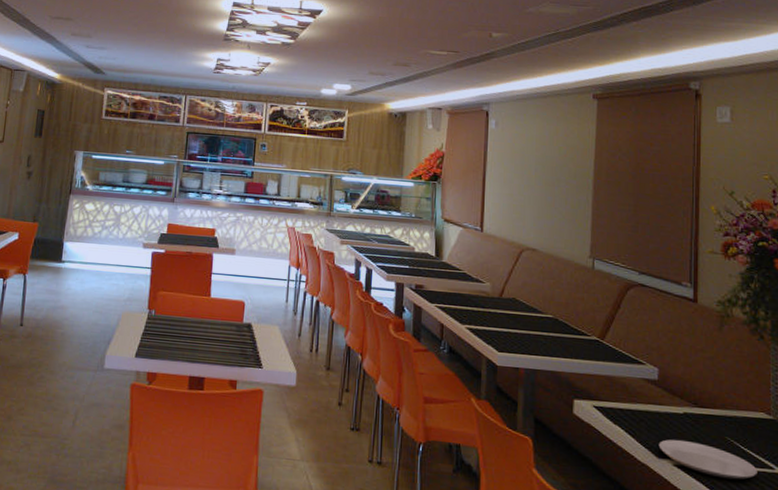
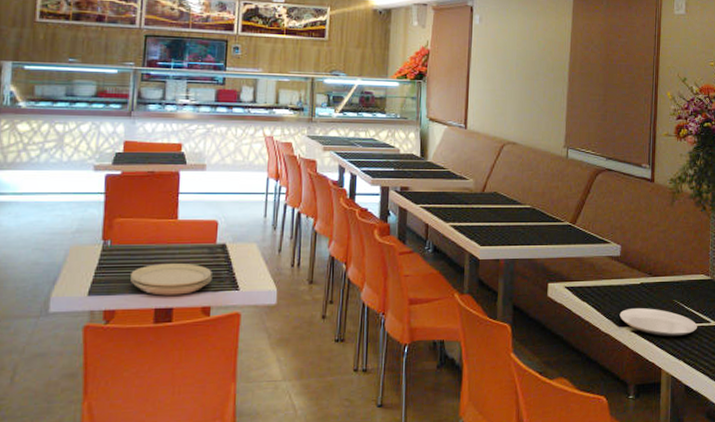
plate: none [170,335,239,367] -> present [131,262,212,296]

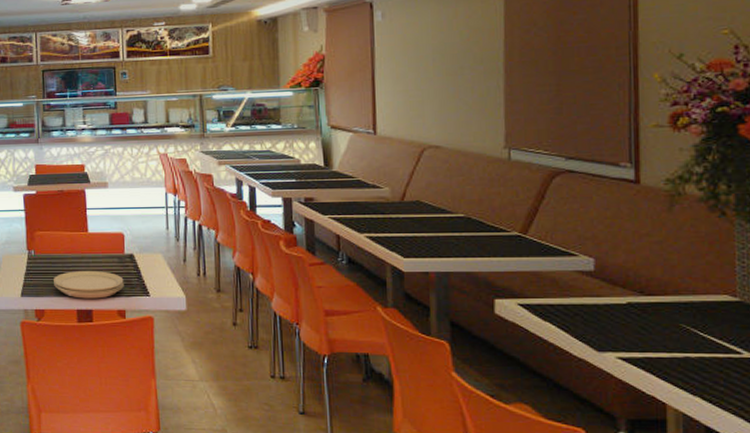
plate: present [619,308,697,337] -> none [598,332,721,368]

